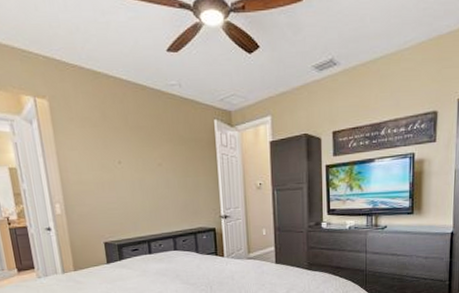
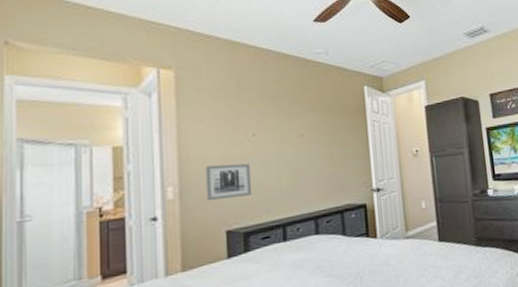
wall art: none [82,187,122,218] -> present [204,163,253,202]

